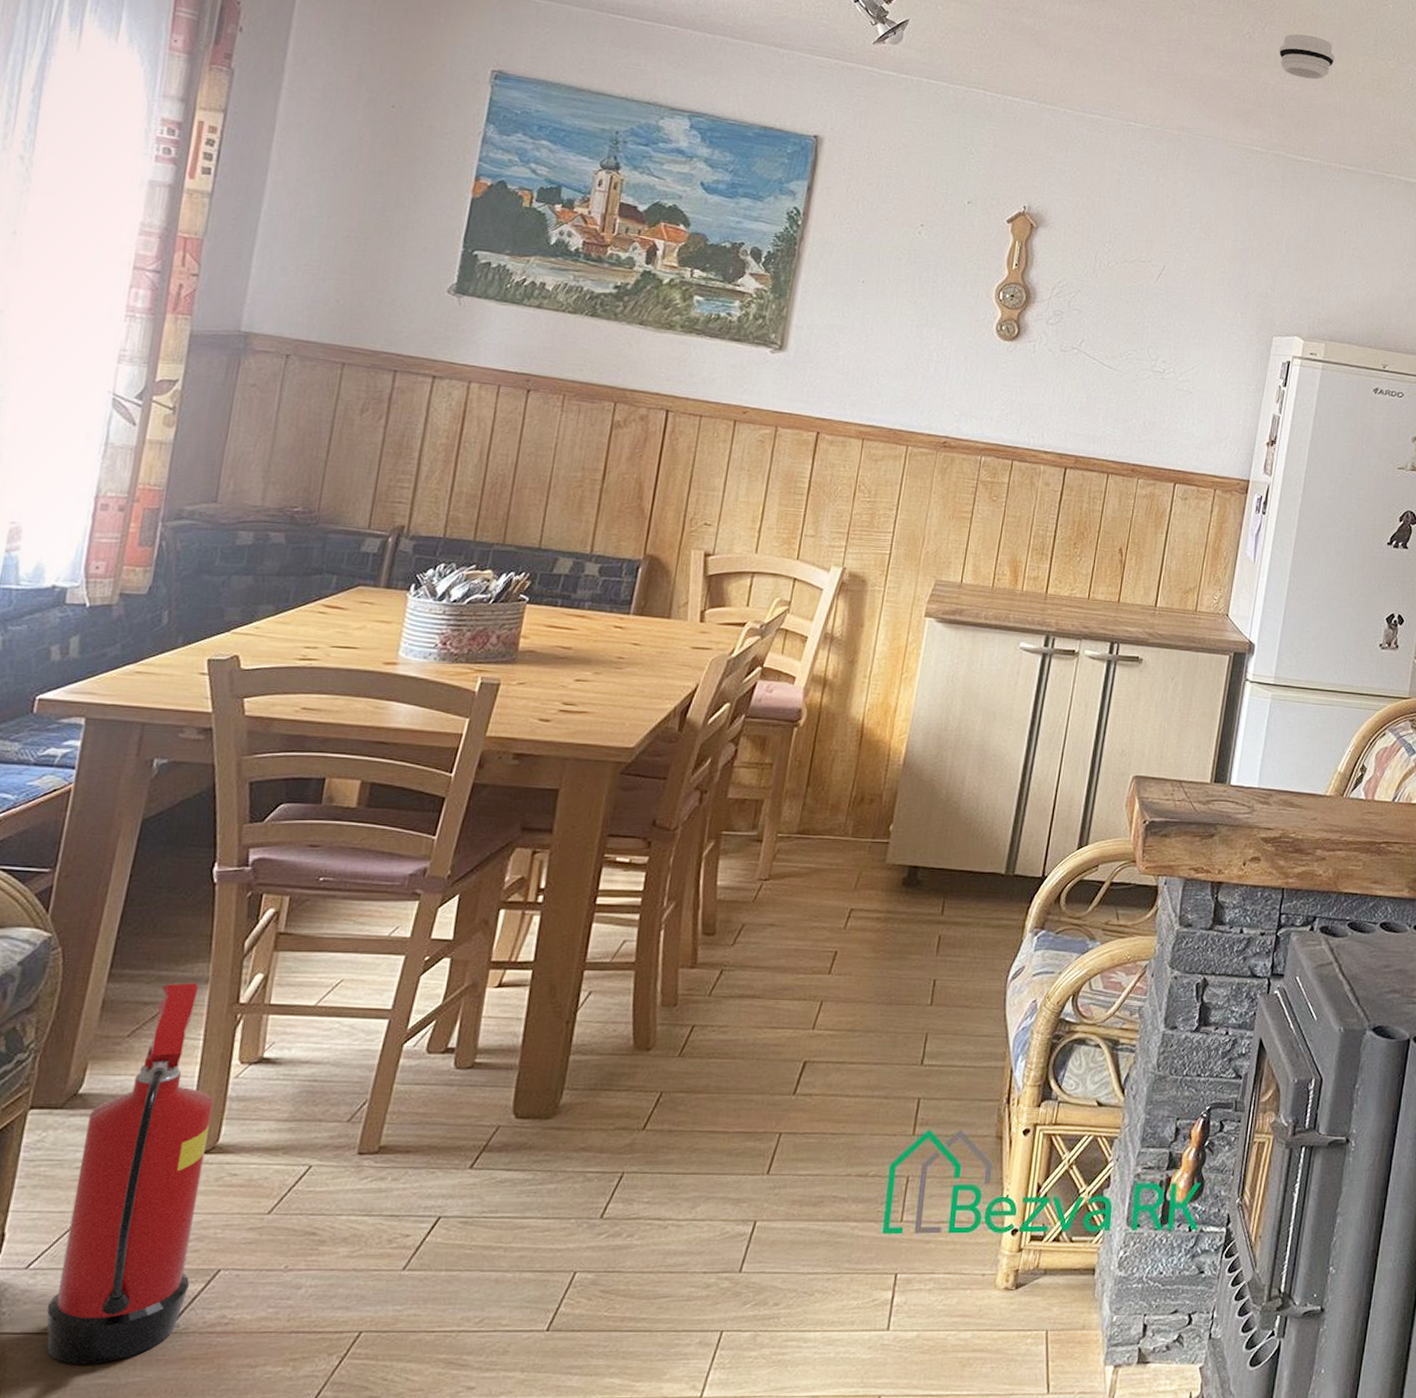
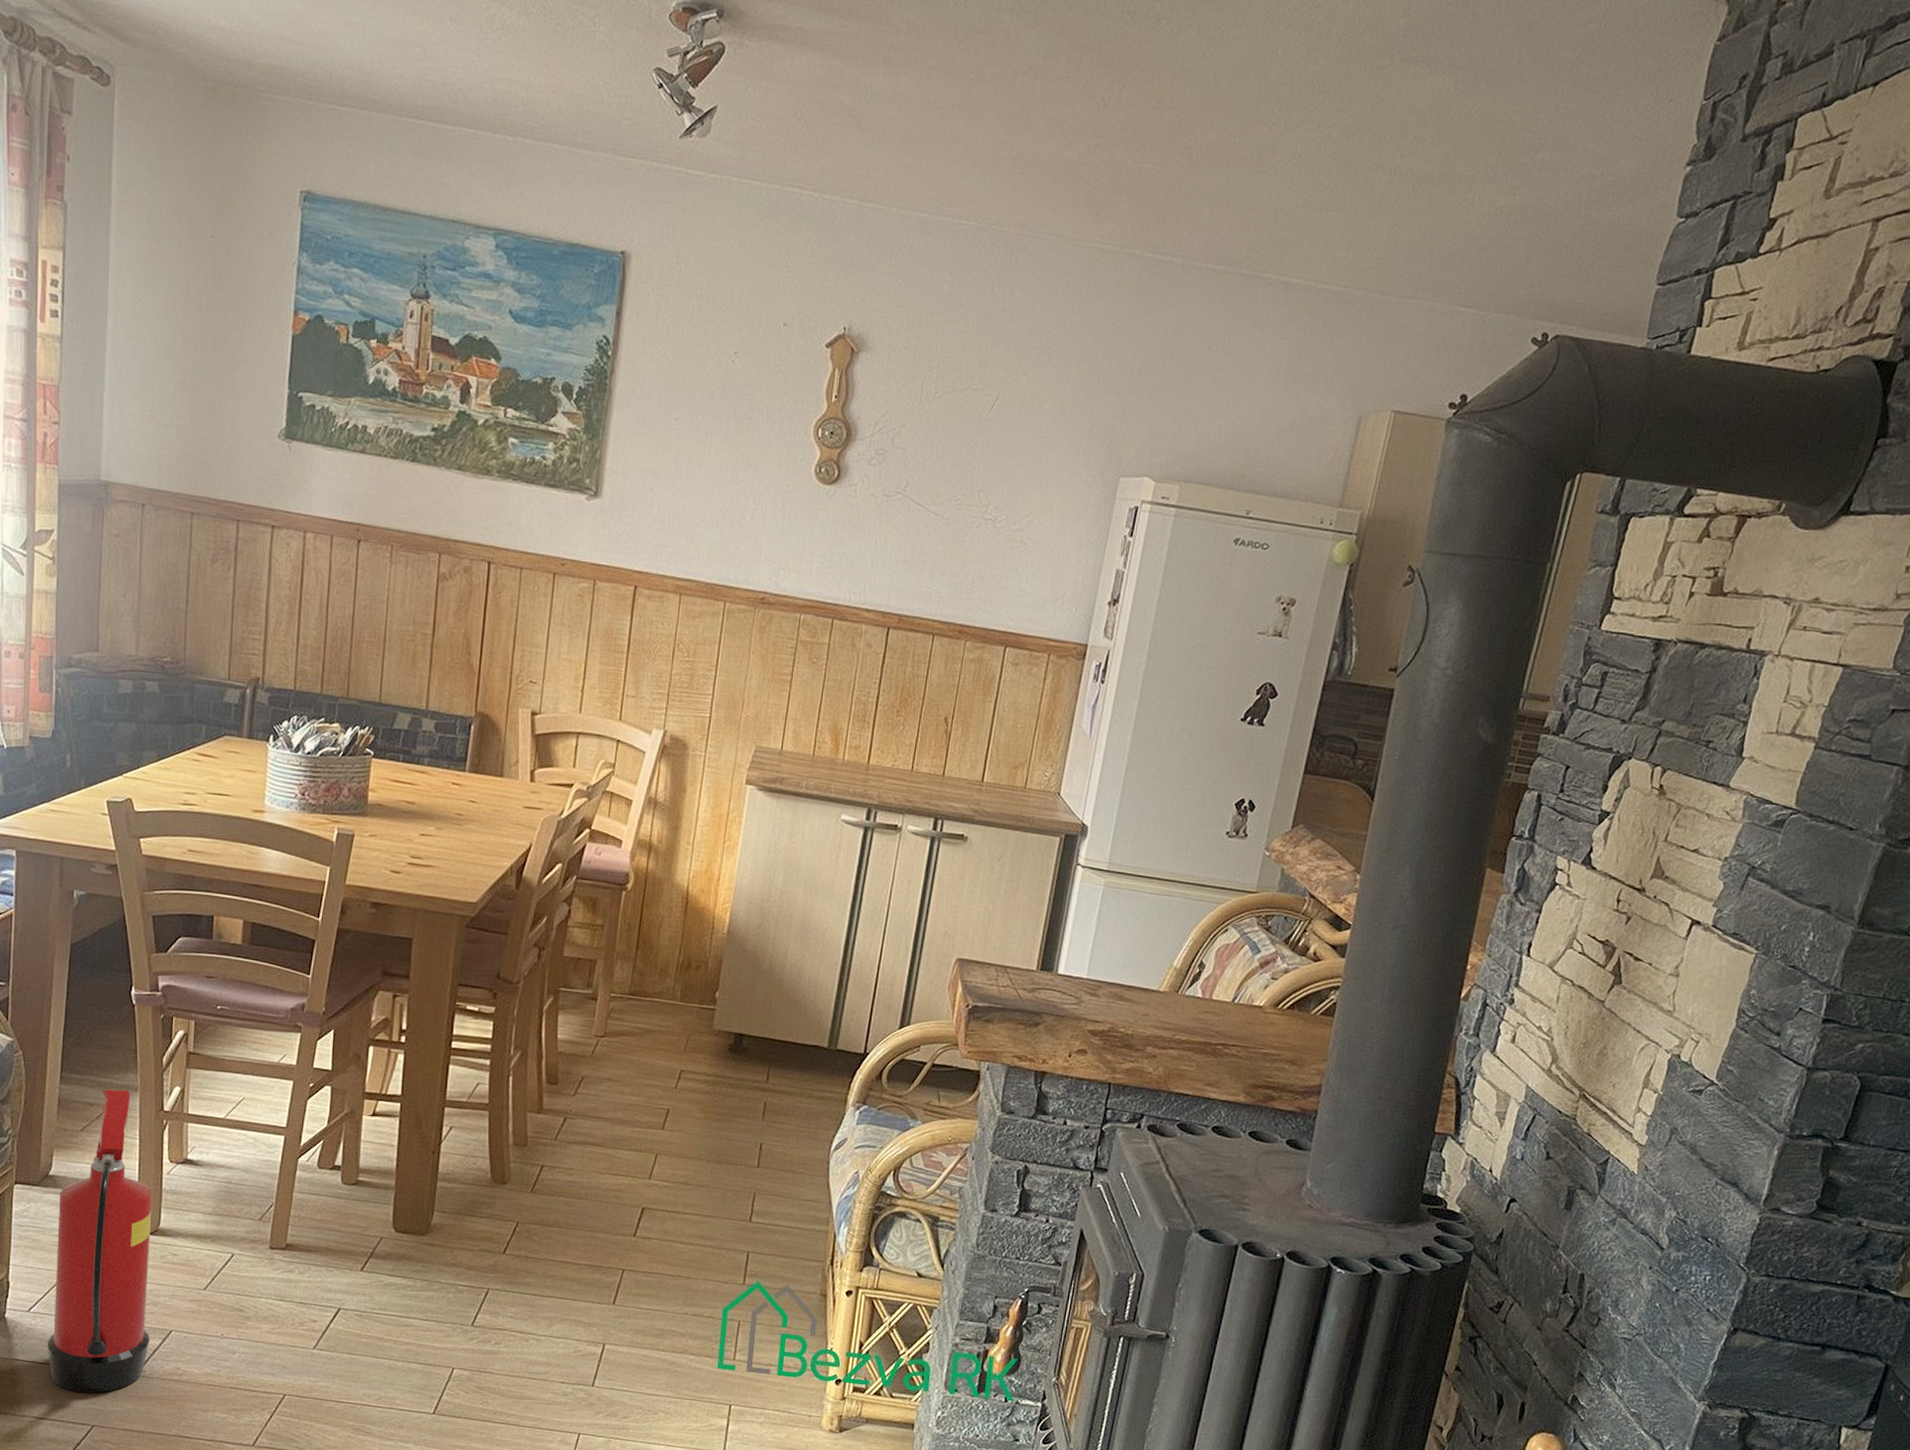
smoke detector: present [1279,33,1335,80] -> none [1139,96,1207,155]

